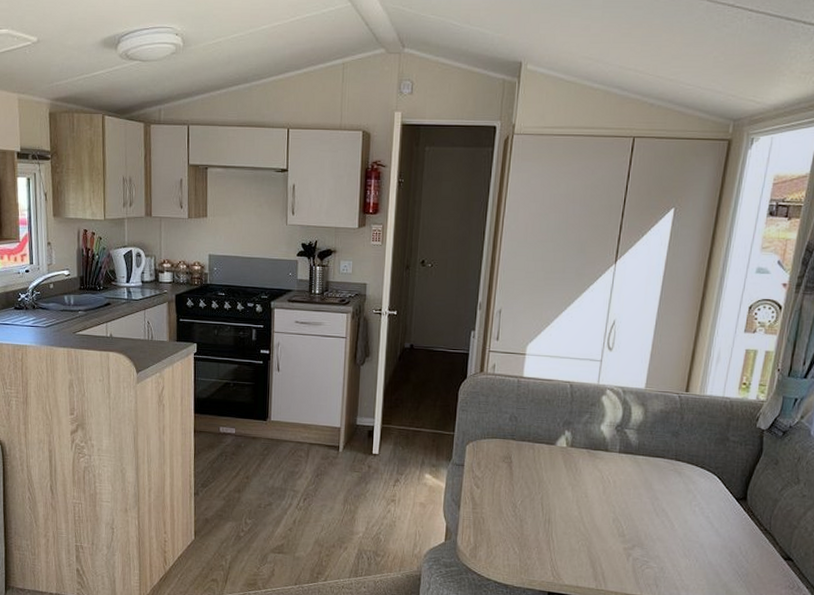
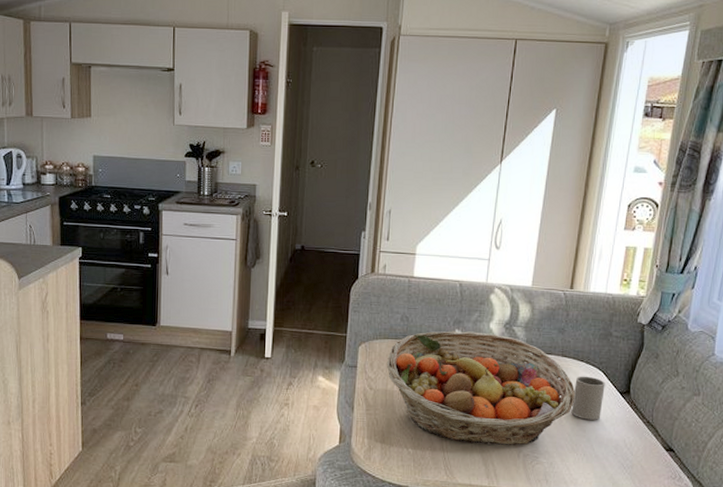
fruit basket: none [494,432,689,549] -> present [387,331,576,446]
mug: none [684,480,721,526] -> present [571,376,605,420]

